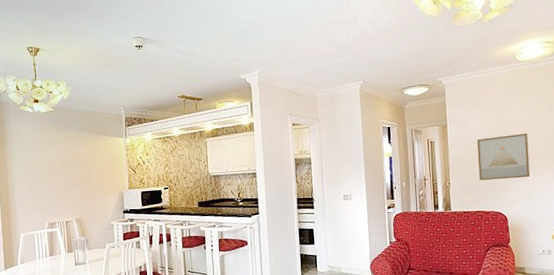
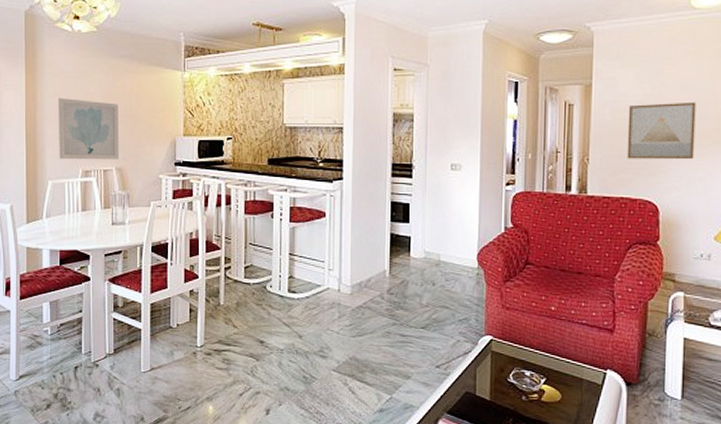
wall art: none [24,165,78,216] -> present [58,97,120,160]

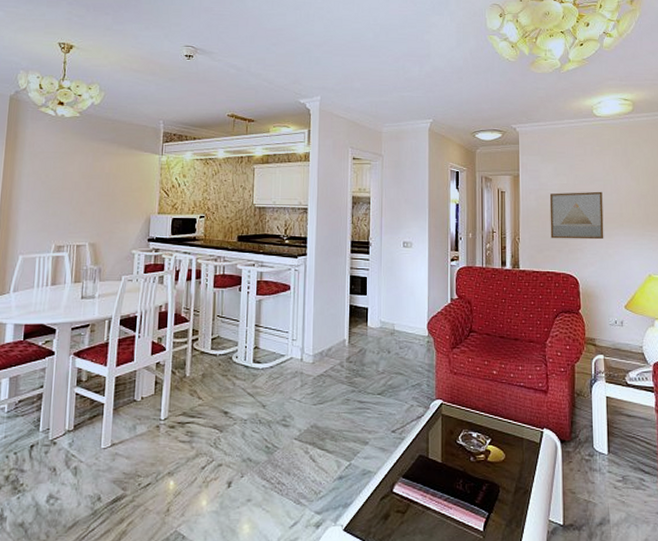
wall art: present [58,97,120,160] -> none [32,176,96,236]

